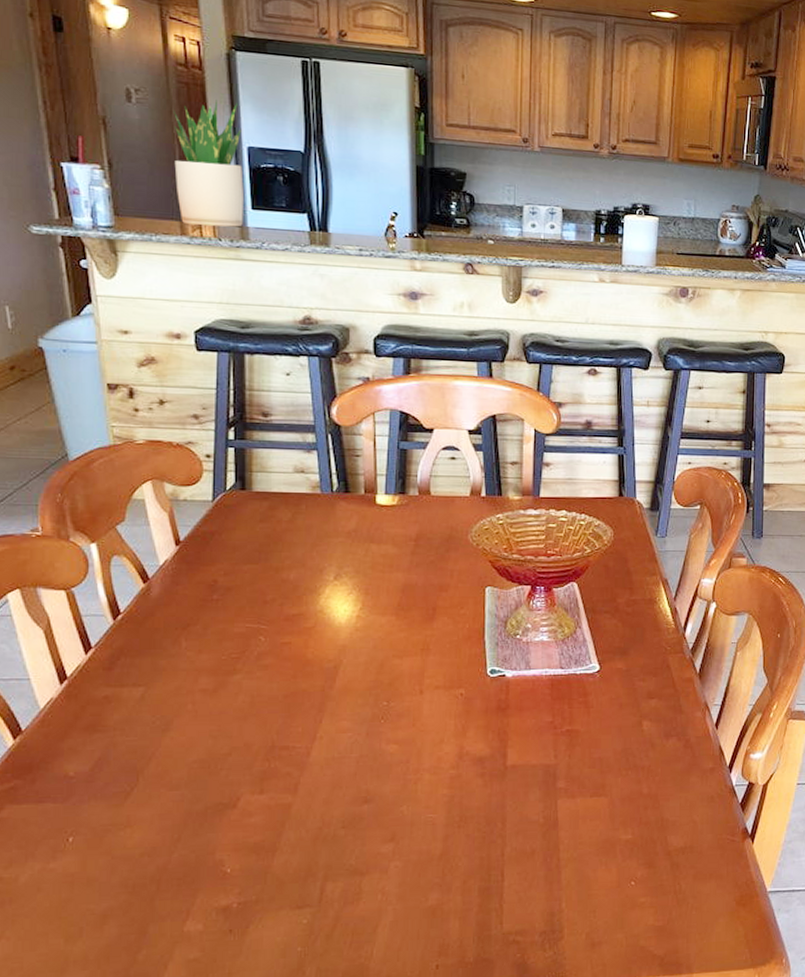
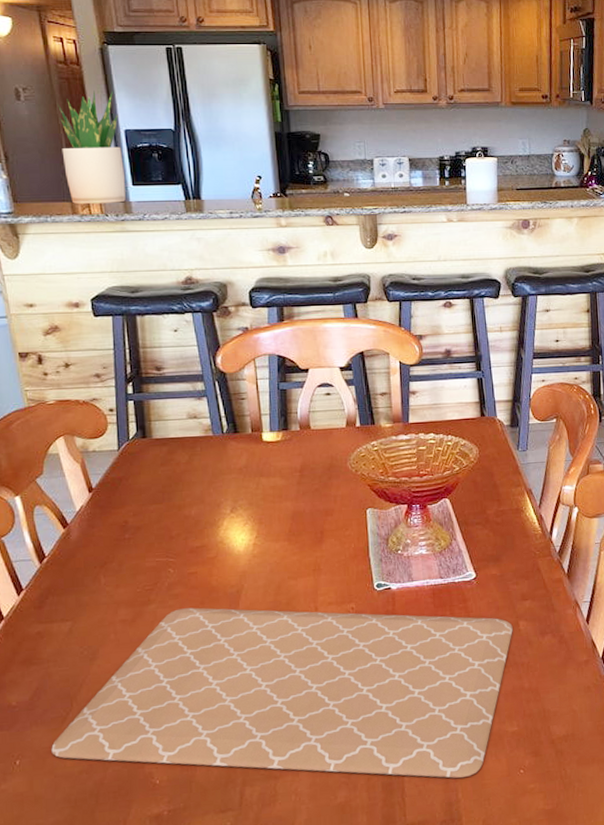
placemat: none [110,681,635,887] -> present [51,607,513,779]

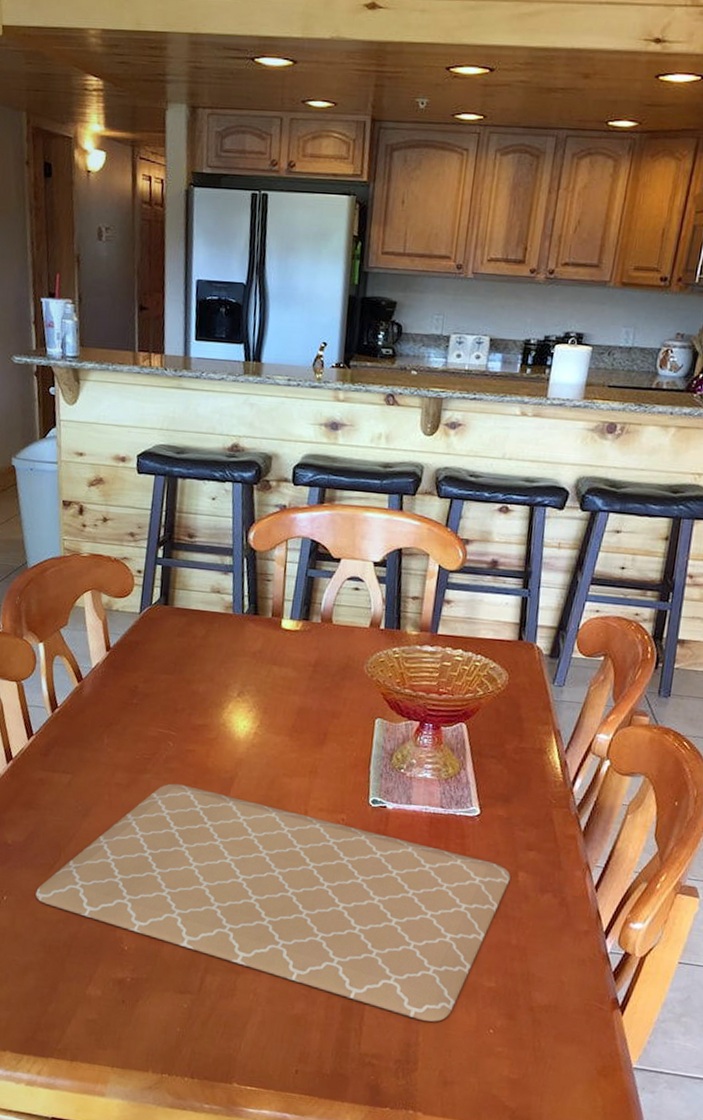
planter: present [58,90,126,205] -> none [132,235,193,358]

